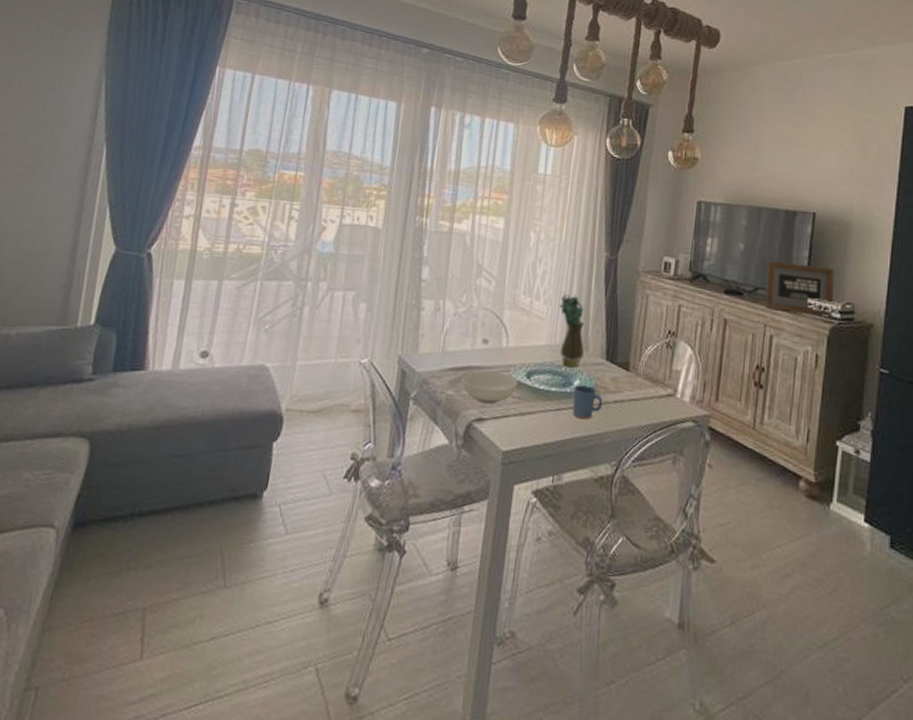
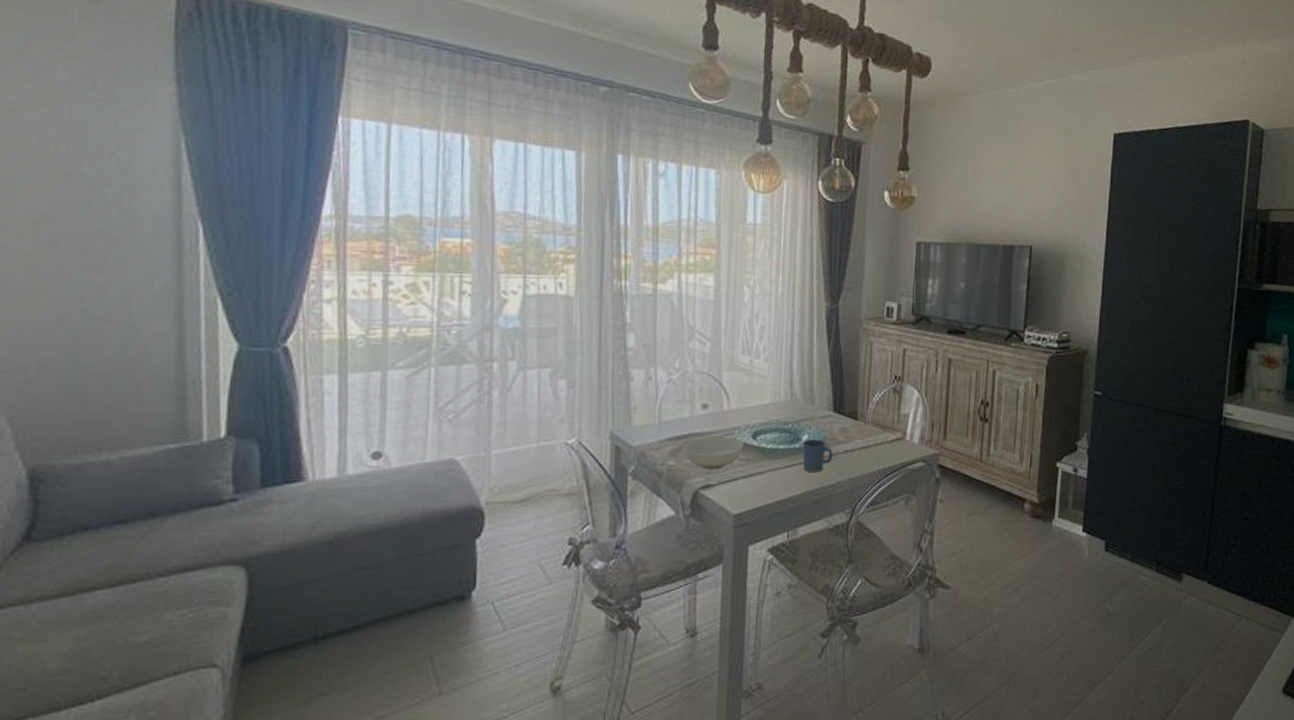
vase: present [559,292,584,368] -> none [781,347,810,423]
picture frame: present [765,260,834,317] -> none [987,297,1051,347]

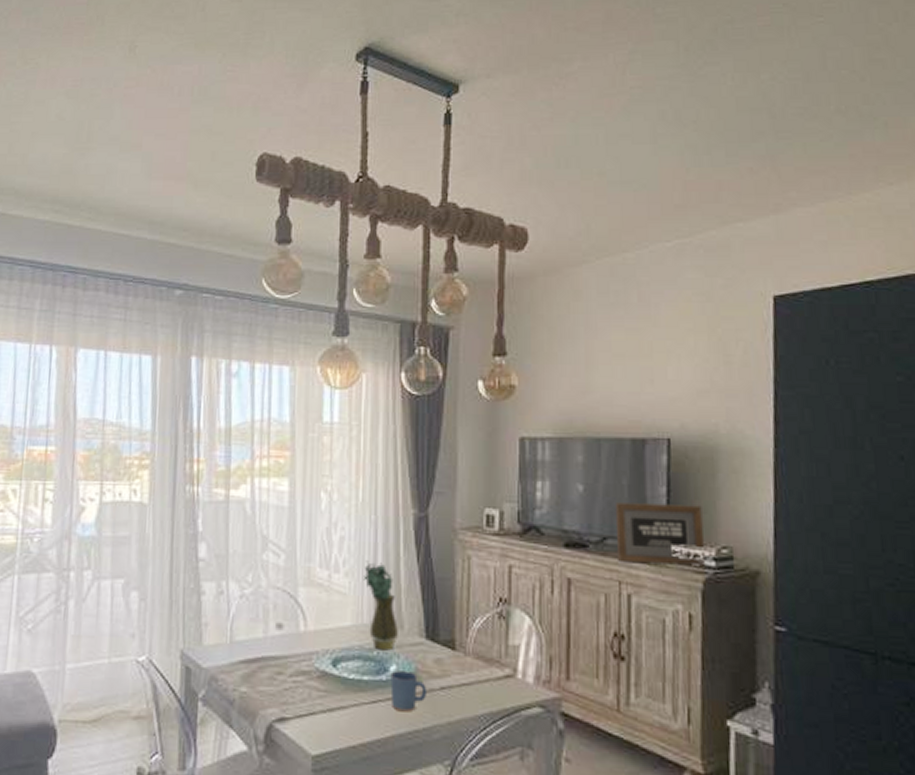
bowl: present [684,436,744,470] -> none [257,660,322,701]
vase: none [781,347,810,423] -> present [363,560,398,651]
picture frame: none [987,297,1051,347] -> present [615,502,706,566]

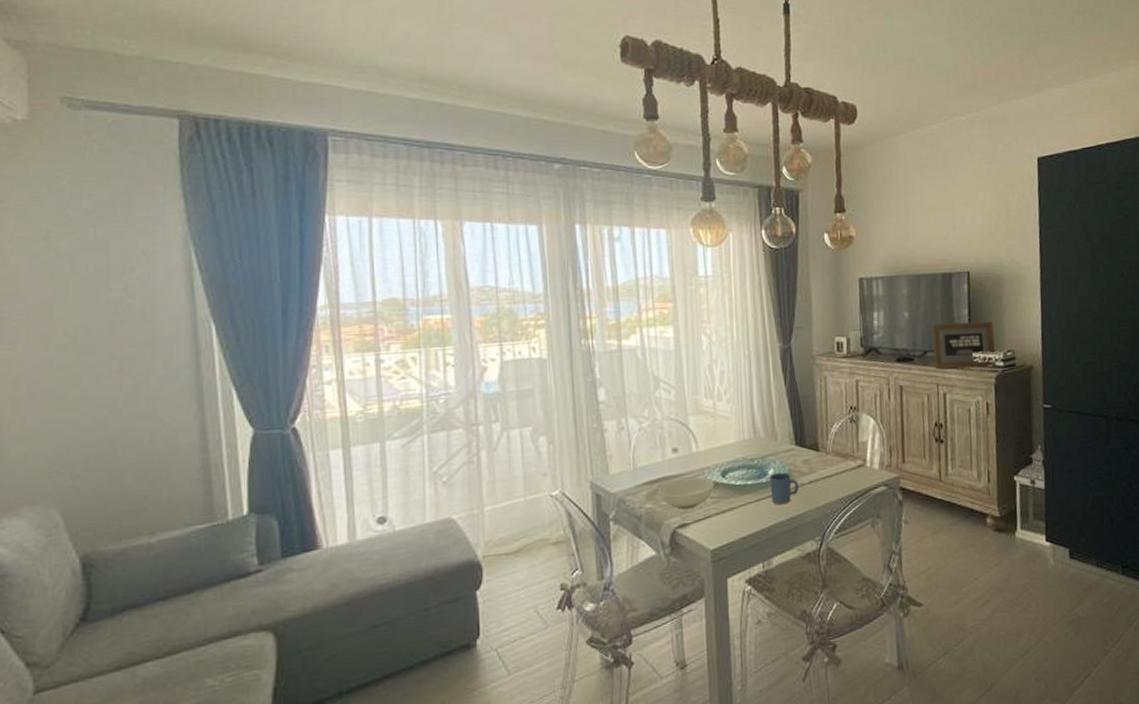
bowl: none [257,660,322,701] -> present [659,476,714,510]
vase: present [363,560,398,651] -> none [742,388,773,459]

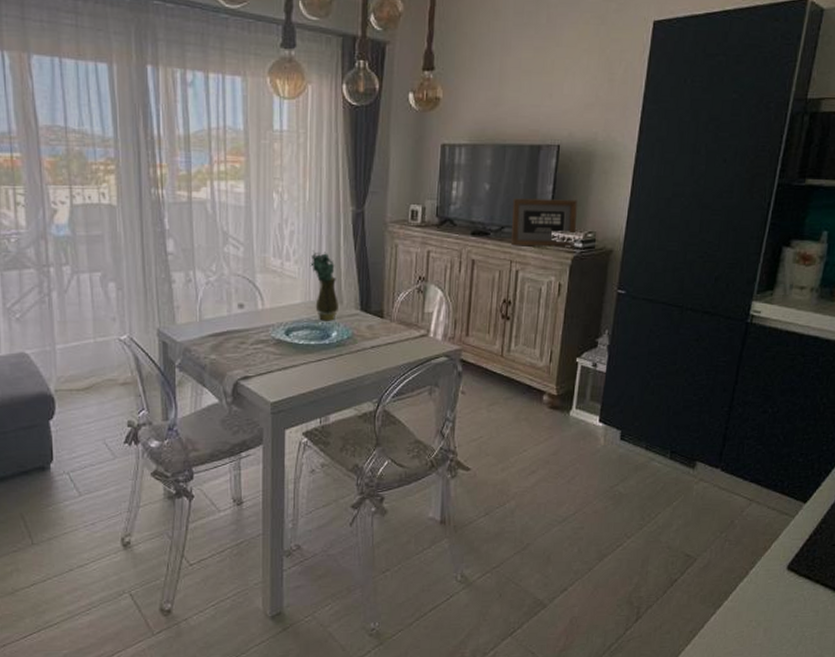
bowl: present [659,476,714,510] -> none [224,333,278,364]
vase: none [742,388,773,459] -> present [310,250,338,321]
mug: present [769,472,799,505] -> none [332,336,360,366]

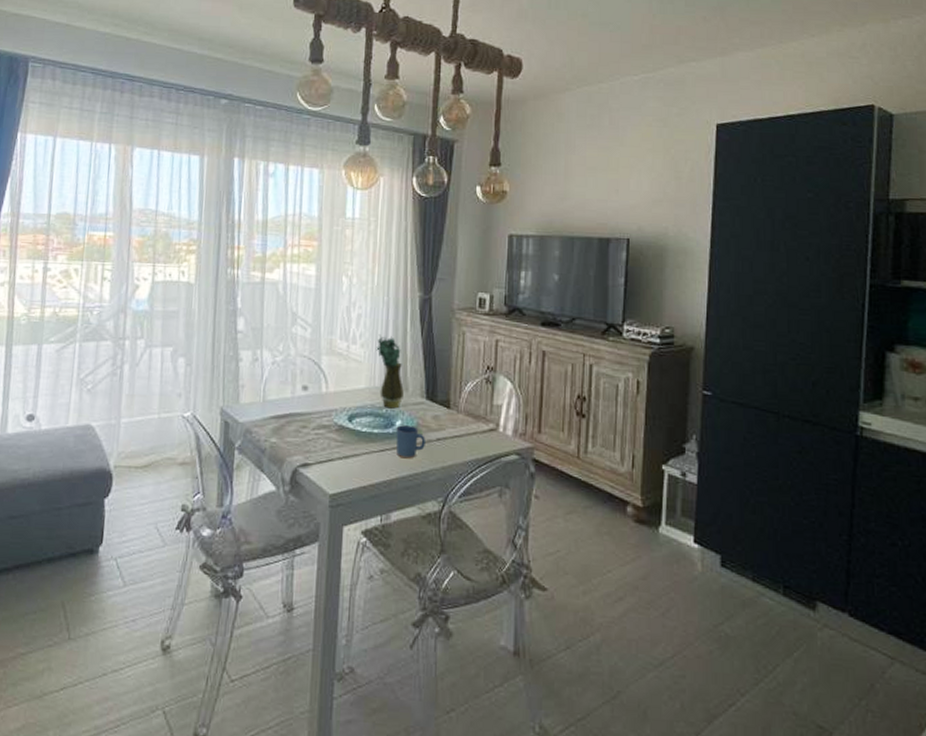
mug: none [332,336,360,366] -> present [395,425,425,459]
picture frame: present [511,198,577,247] -> none [582,290,653,343]

